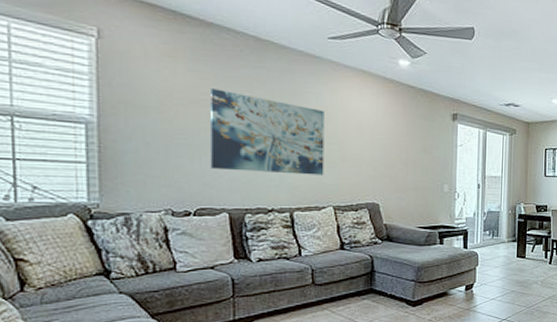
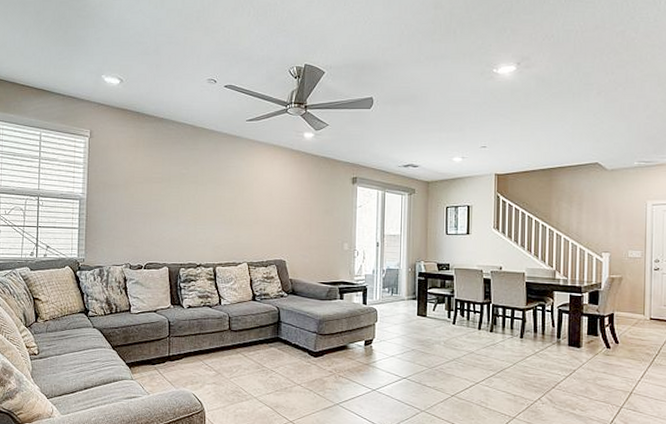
wall art: present [209,89,324,175] -> none [157,169,242,236]

